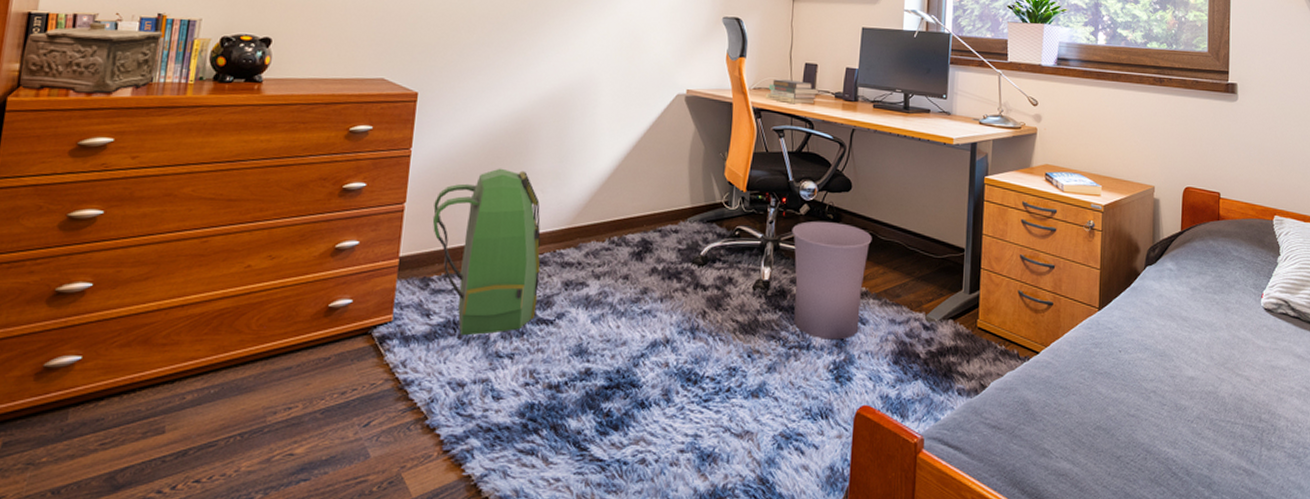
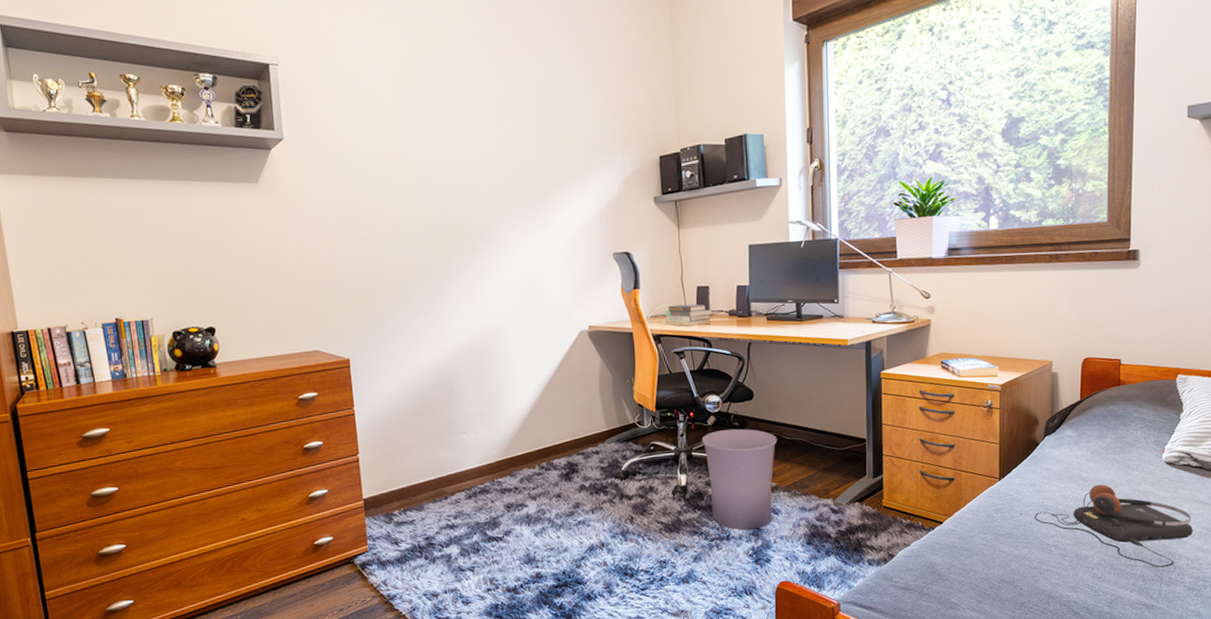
decorative box: present [19,22,163,95] -> none [17,332,127,397]
backpack: present [432,168,541,336] -> none [383,415,486,557]
headphones: none [1133,326,1292,428] -> present [1034,484,1193,568]

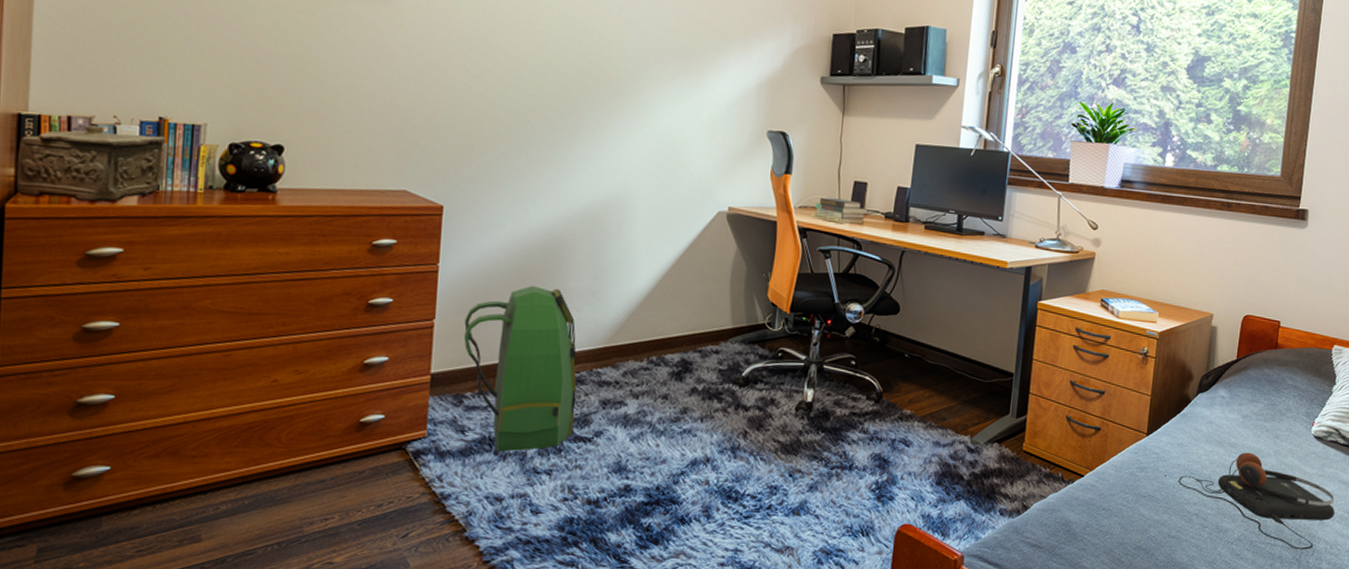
decorative box: none [17,332,127,397] -> present [15,125,166,202]
backpack: none [383,415,486,557] -> present [463,285,577,452]
waste bin: present [702,428,777,530] -> none [836,343,919,461]

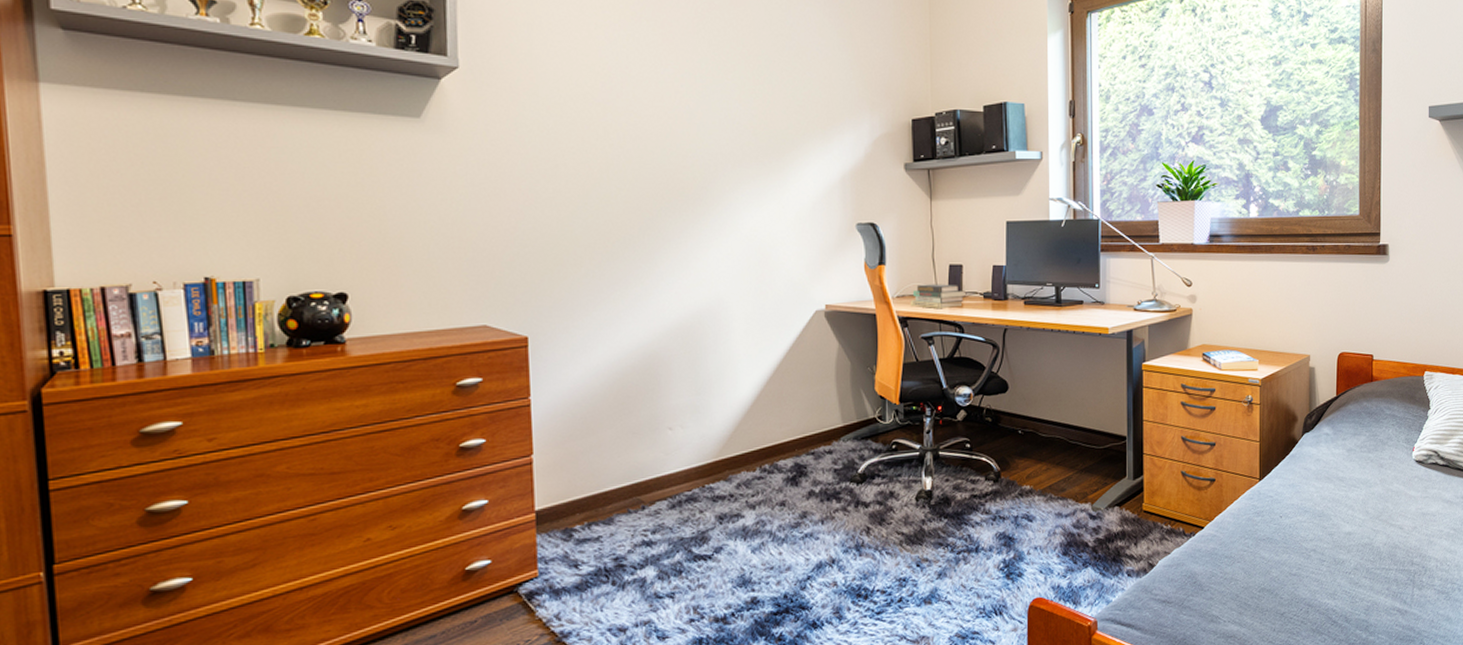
decorative box: present [15,125,166,202] -> none [48,294,215,378]
backpack: present [463,285,577,452] -> none [565,407,692,582]
headphones: present [1178,452,1335,550] -> none [1294,484,1441,571]

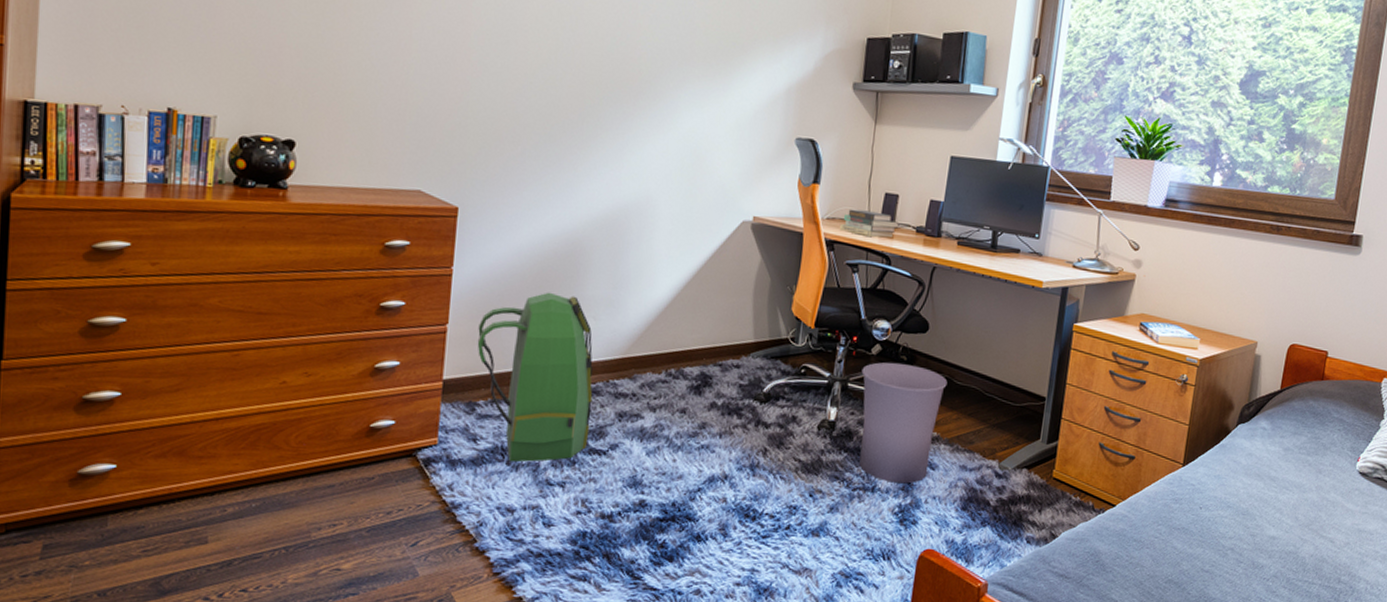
backpack: none [565,407,692,582] -> present [477,292,593,462]
waste bin: none [950,424,1033,541] -> present [859,362,948,484]

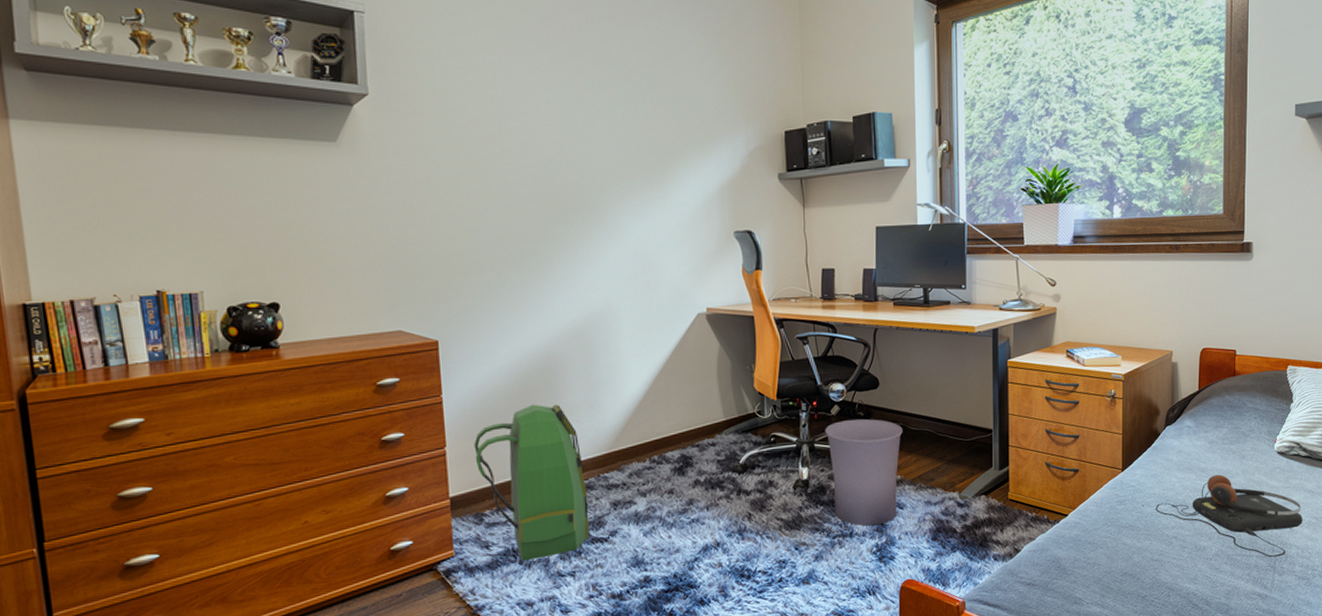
books: present [839,209,898,238] -> none [785,287,838,311]
headphones: none [1214,486,1377,590] -> present [1155,474,1303,558]

